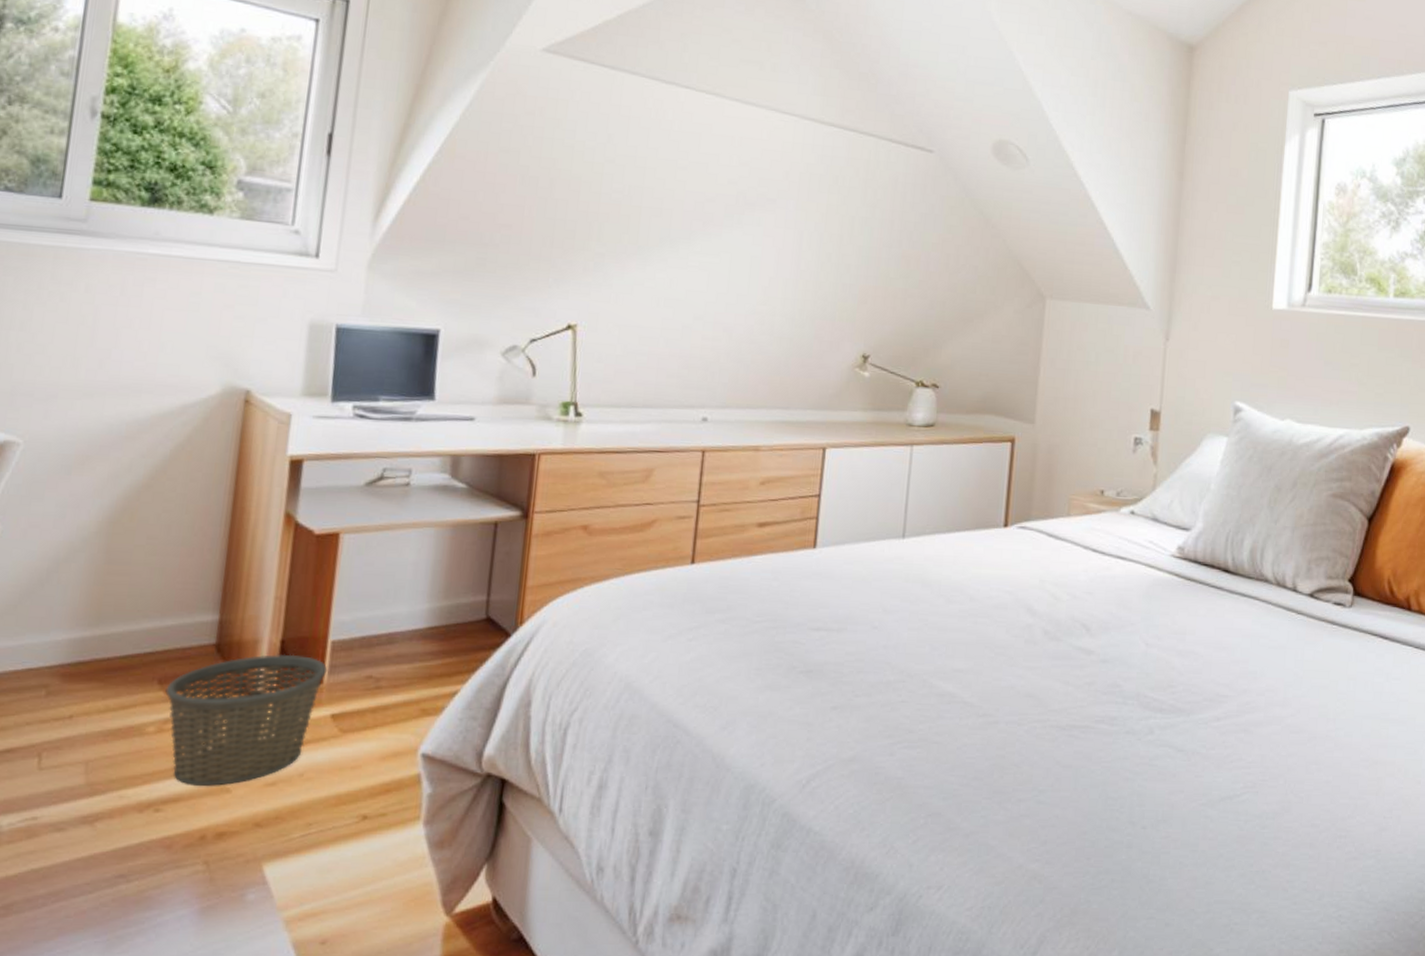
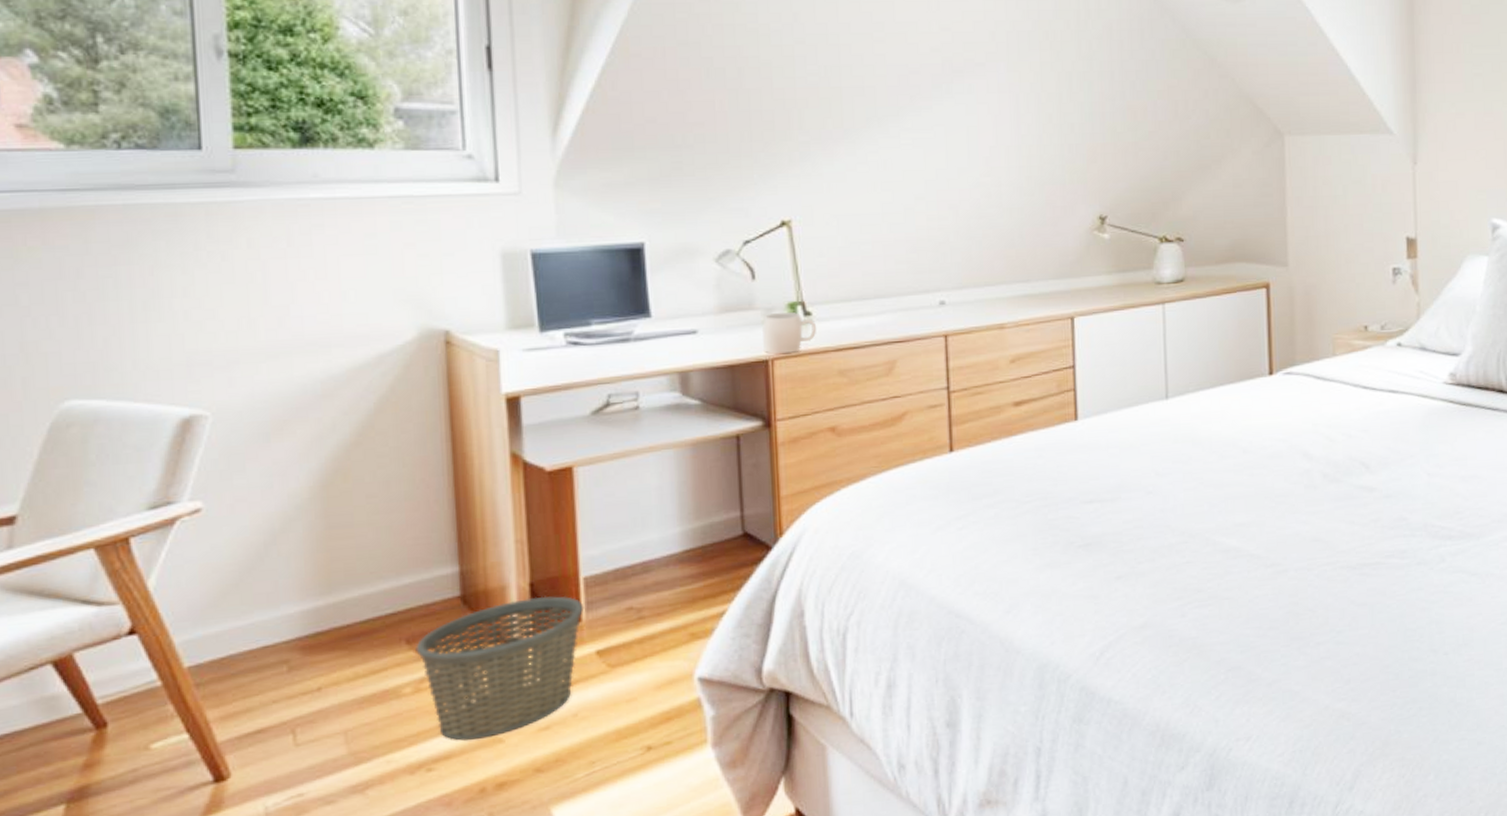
mug: none [533,409,586,450] -> present [762,312,817,354]

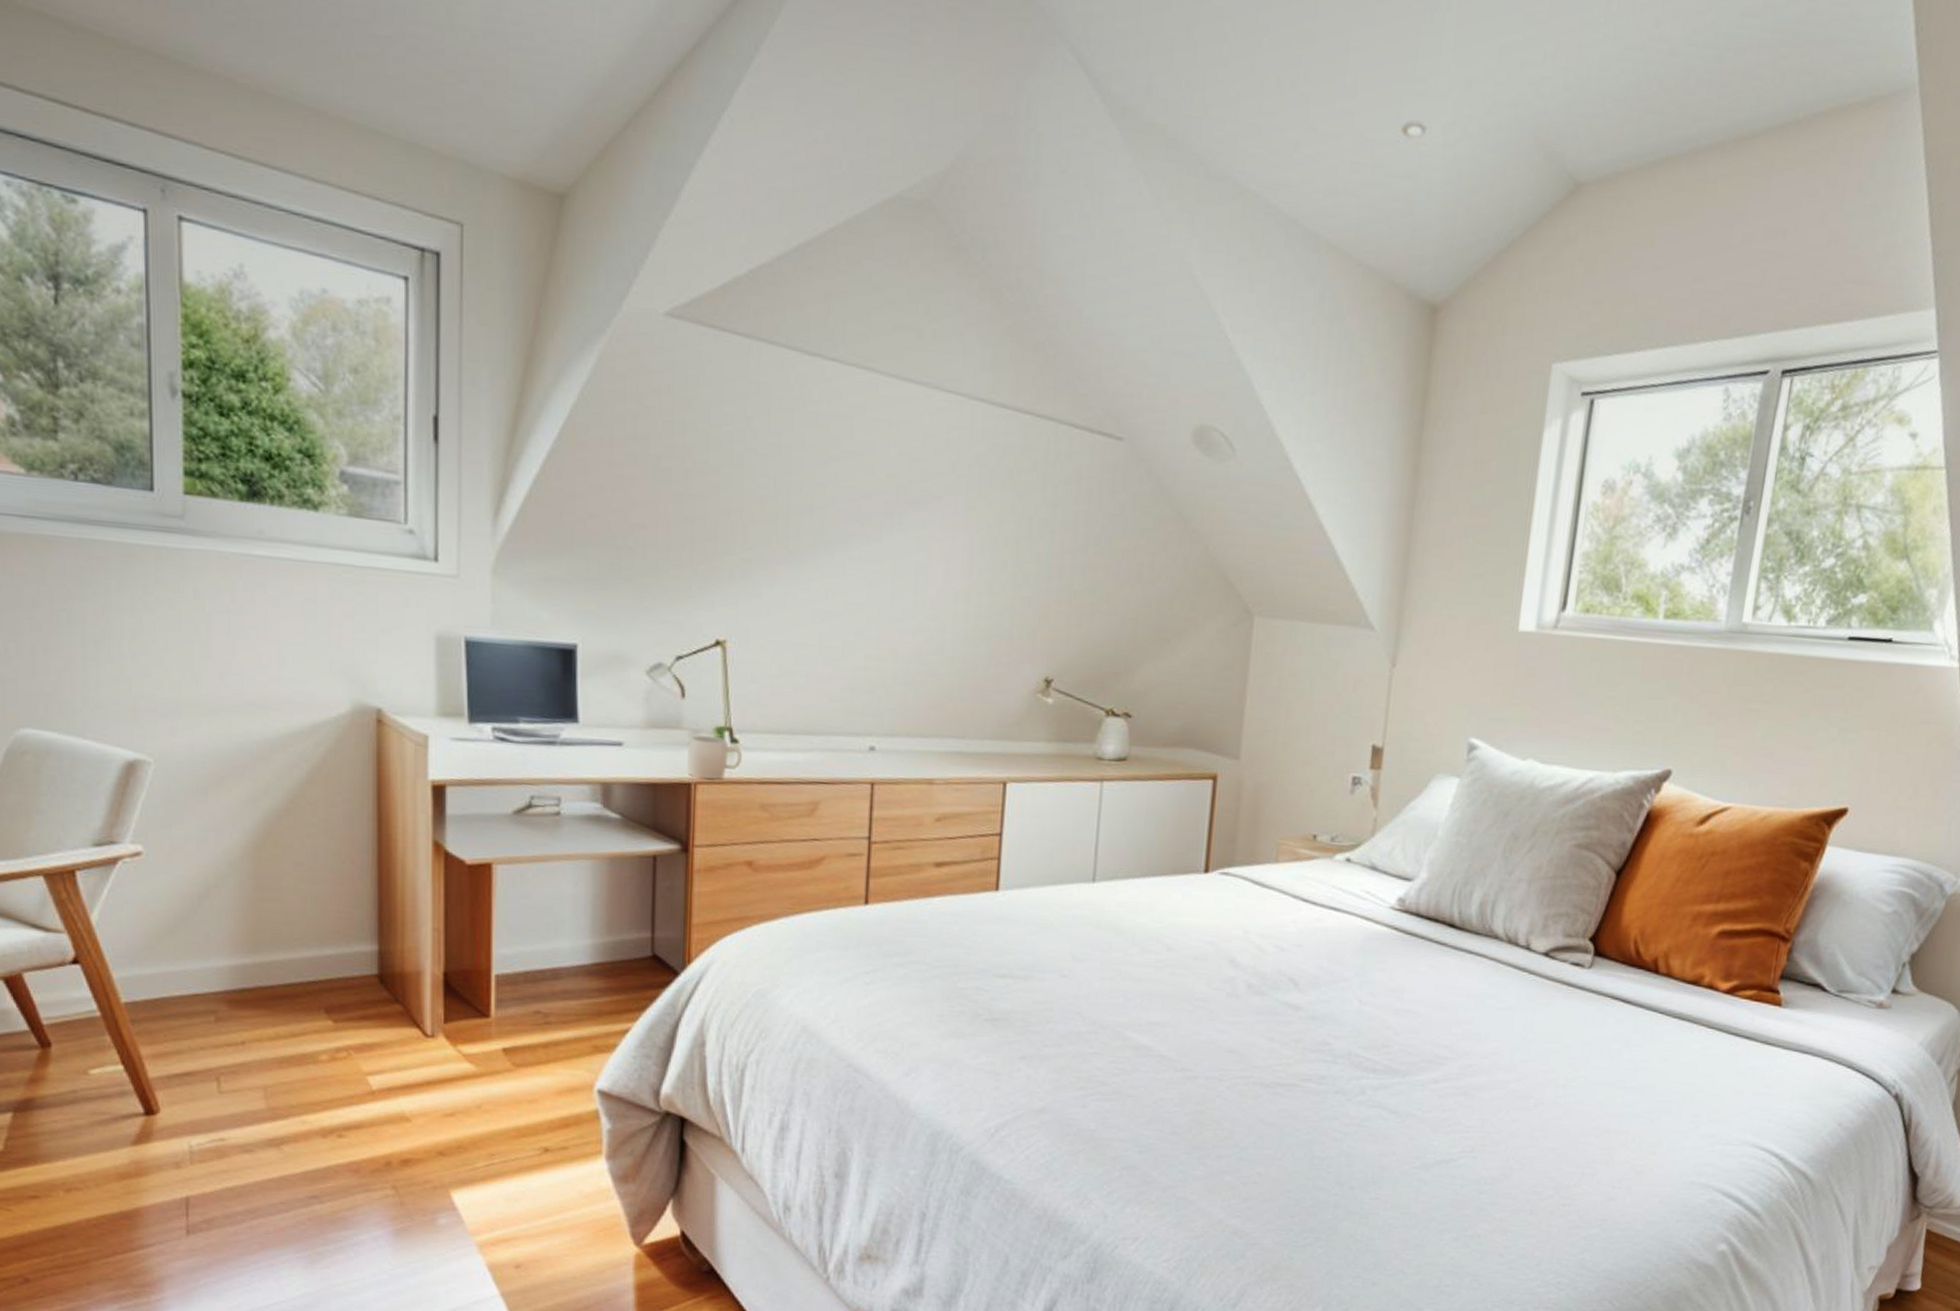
basket: present [415,596,585,741] -> none [333,986,494,1115]

